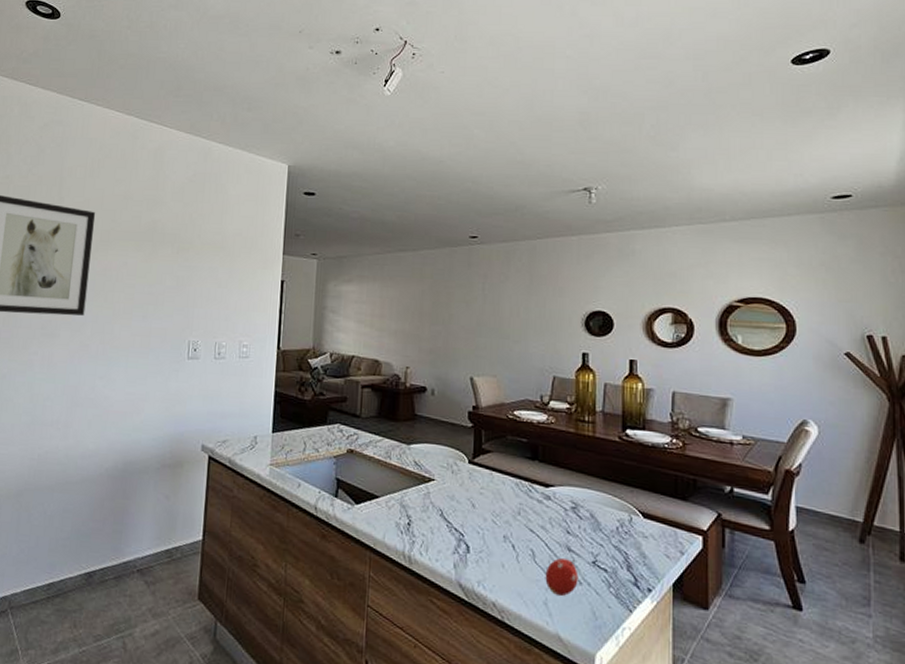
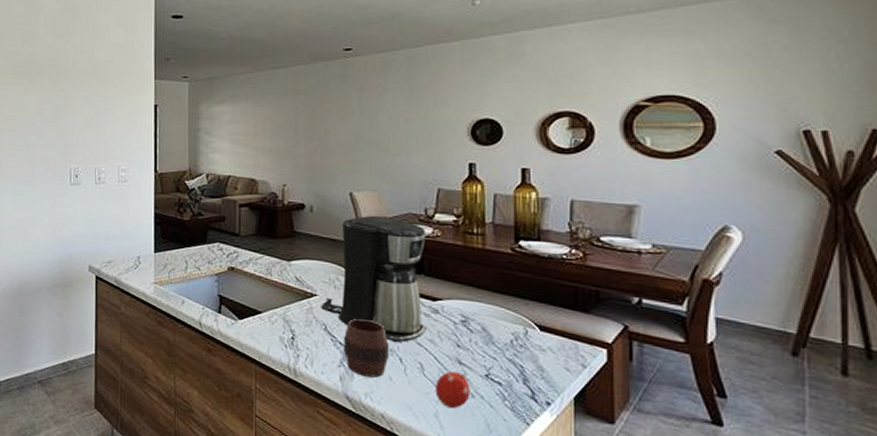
coffee maker: none [438,401,540,529] -> present [321,216,426,343]
cup: none [459,504,503,565] -> present [344,318,390,378]

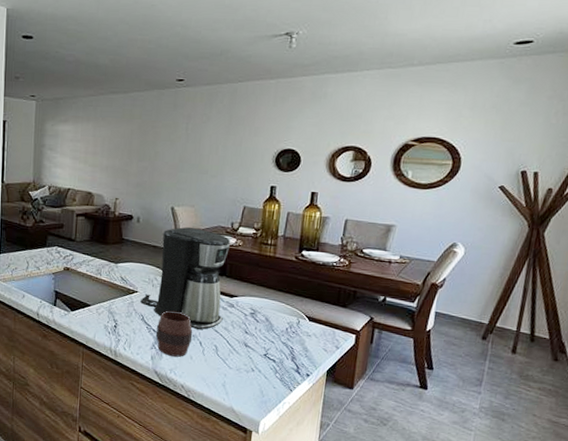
fruit: present [435,371,471,409] -> none [224,352,252,380]

